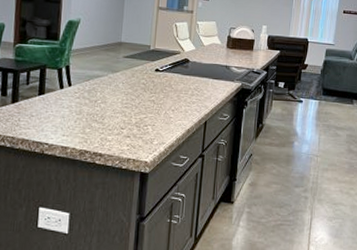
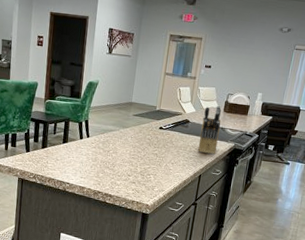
knife block: none [201,42,225,98] -> present [198,106,222,155]

